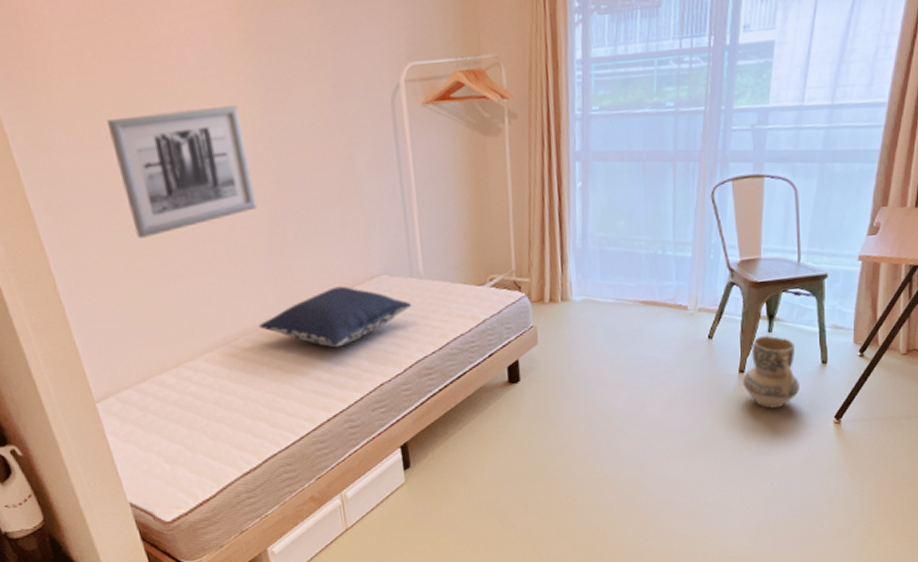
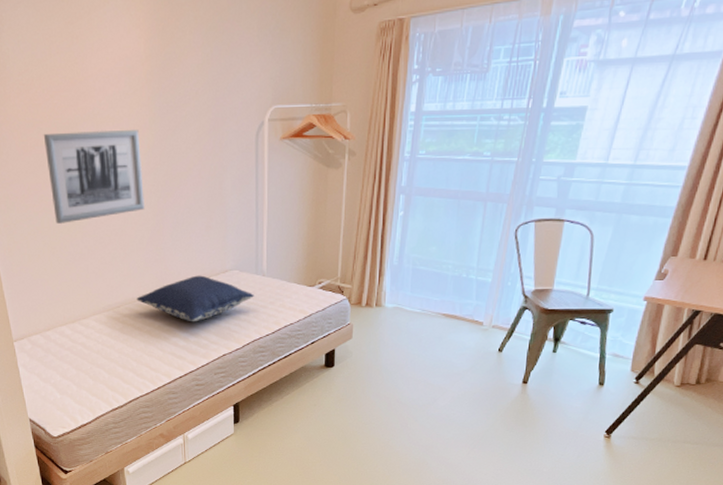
ceramic jug: present [743,335,800,409] -> none [525,355,576,417]

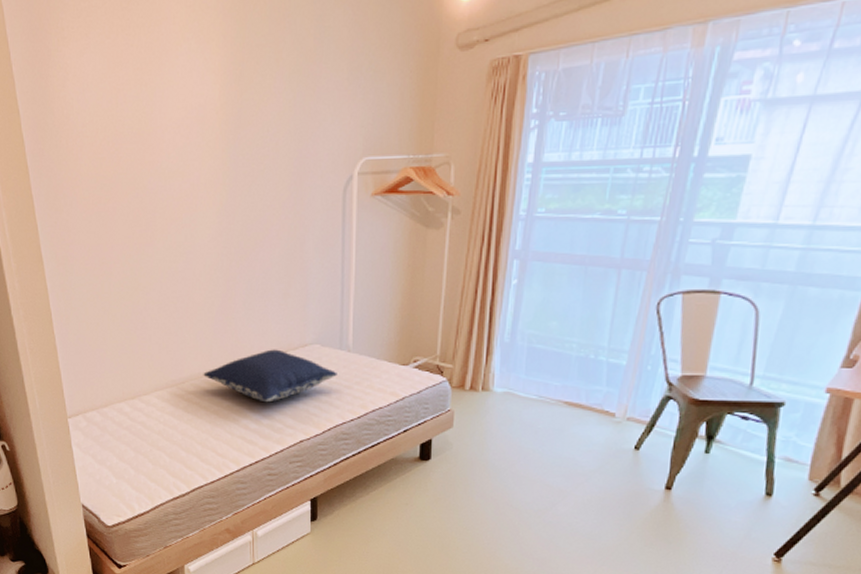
wall art: present [43,130,145,224] -> none [106,185,215,289]

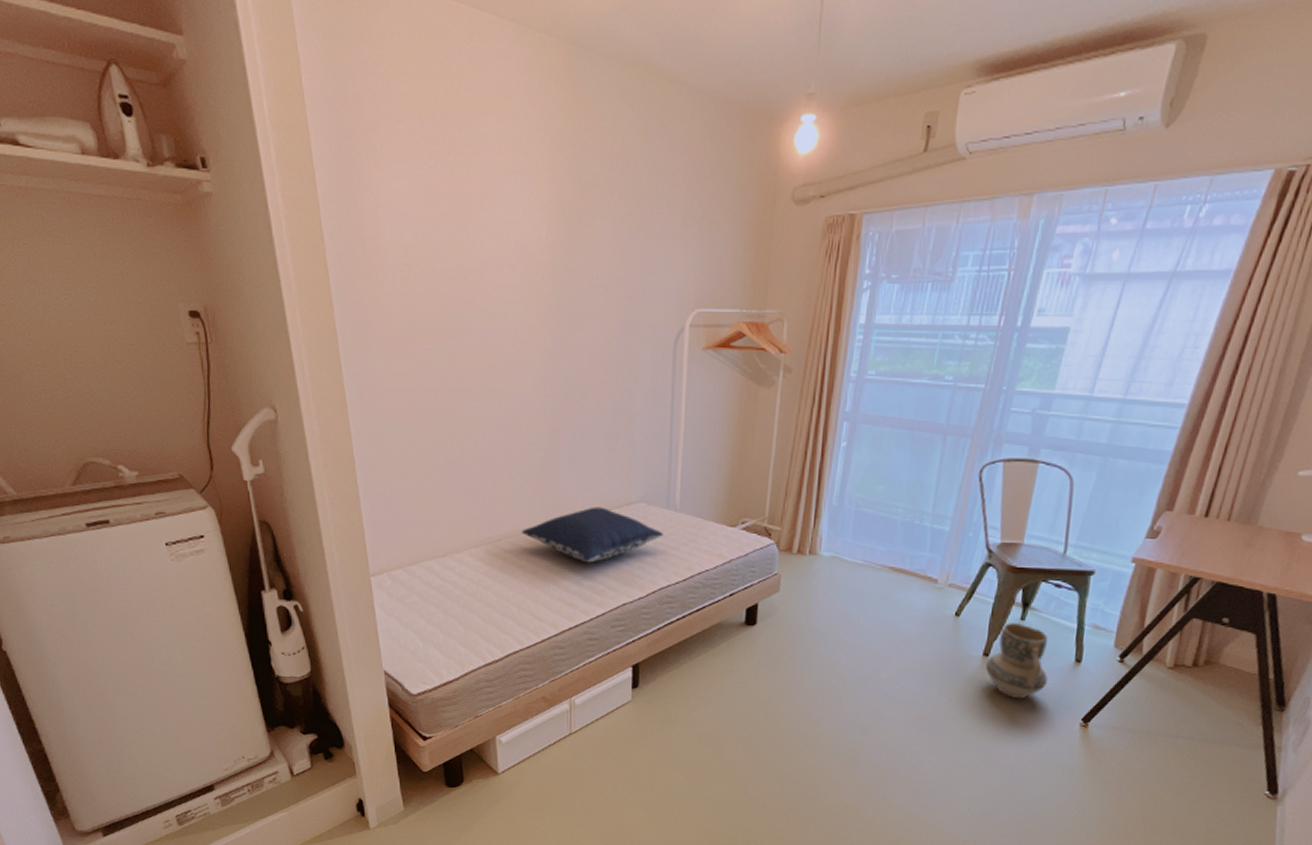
ceramic jug: none [668,456,735,532] -> present [986,623,1048,698]

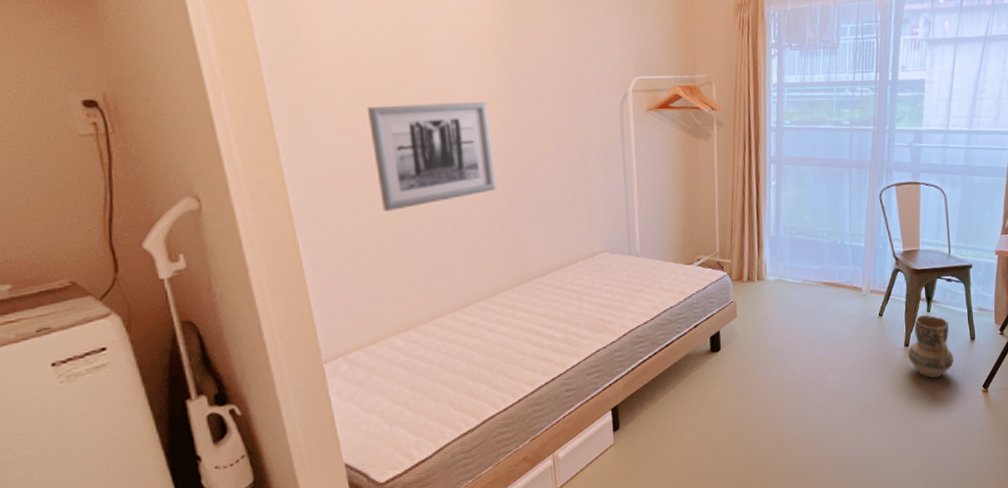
wall art: none [420,328,537,437] -> present [366,102,496,211]
pillow: present [521,506,663,563] -> none [488,261,628,317]

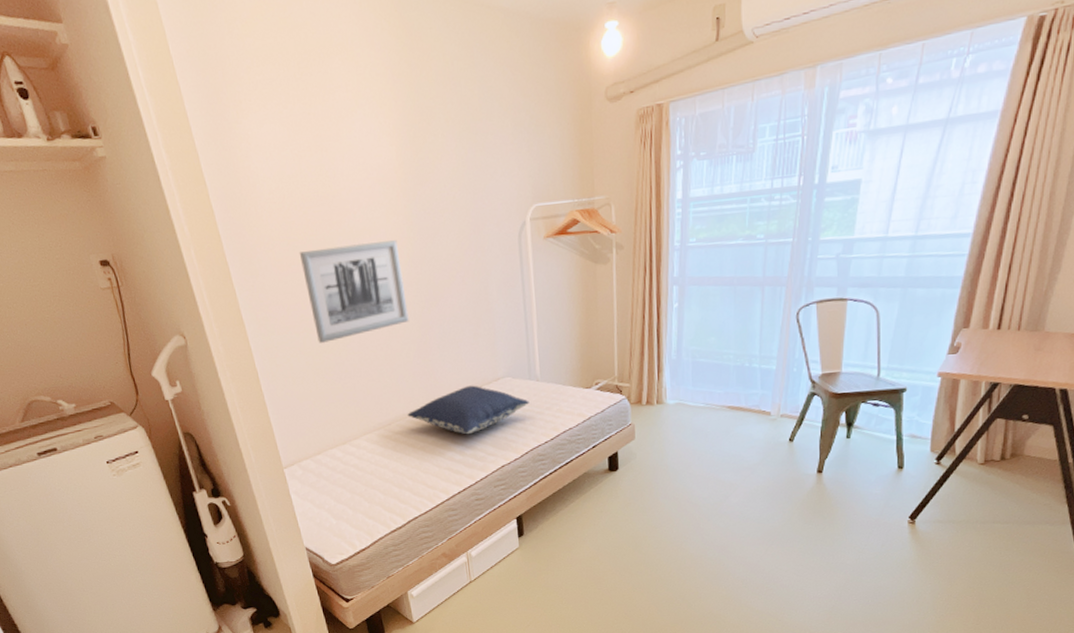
pillow: none [488,261,628,317] -> present [407,385,529,435]
ceramic jug: present [908,315,954,379] -> none [821,441,875,506]

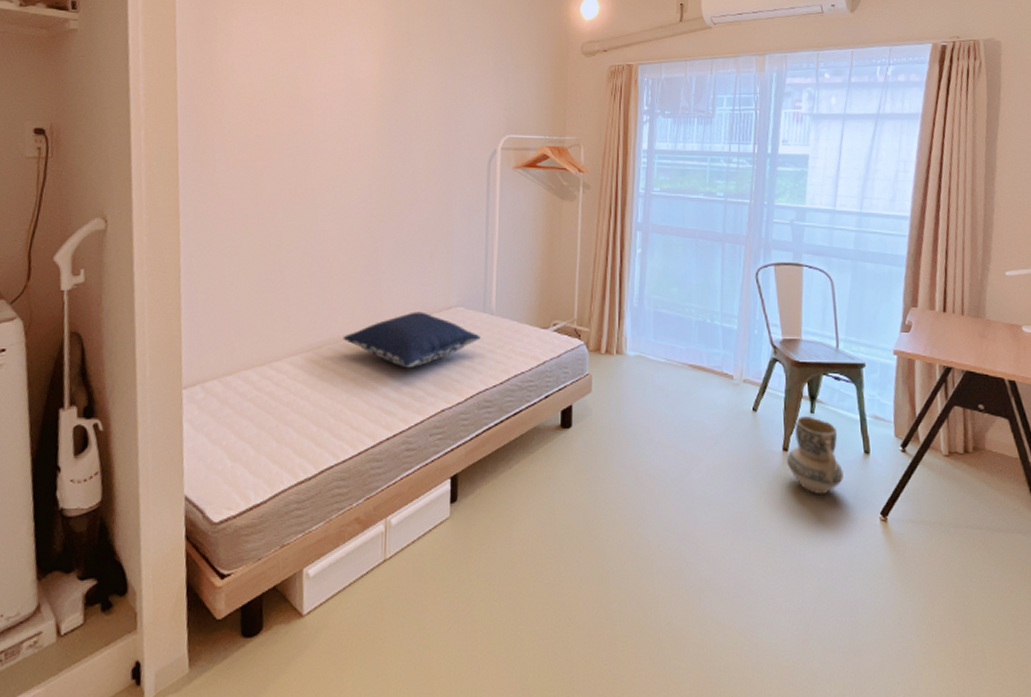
wall art: present [299,240,409,343] -> none [258,148,364,246]
ceramic jug: none [821,441,875,506] -> present [787,416,844,494]

